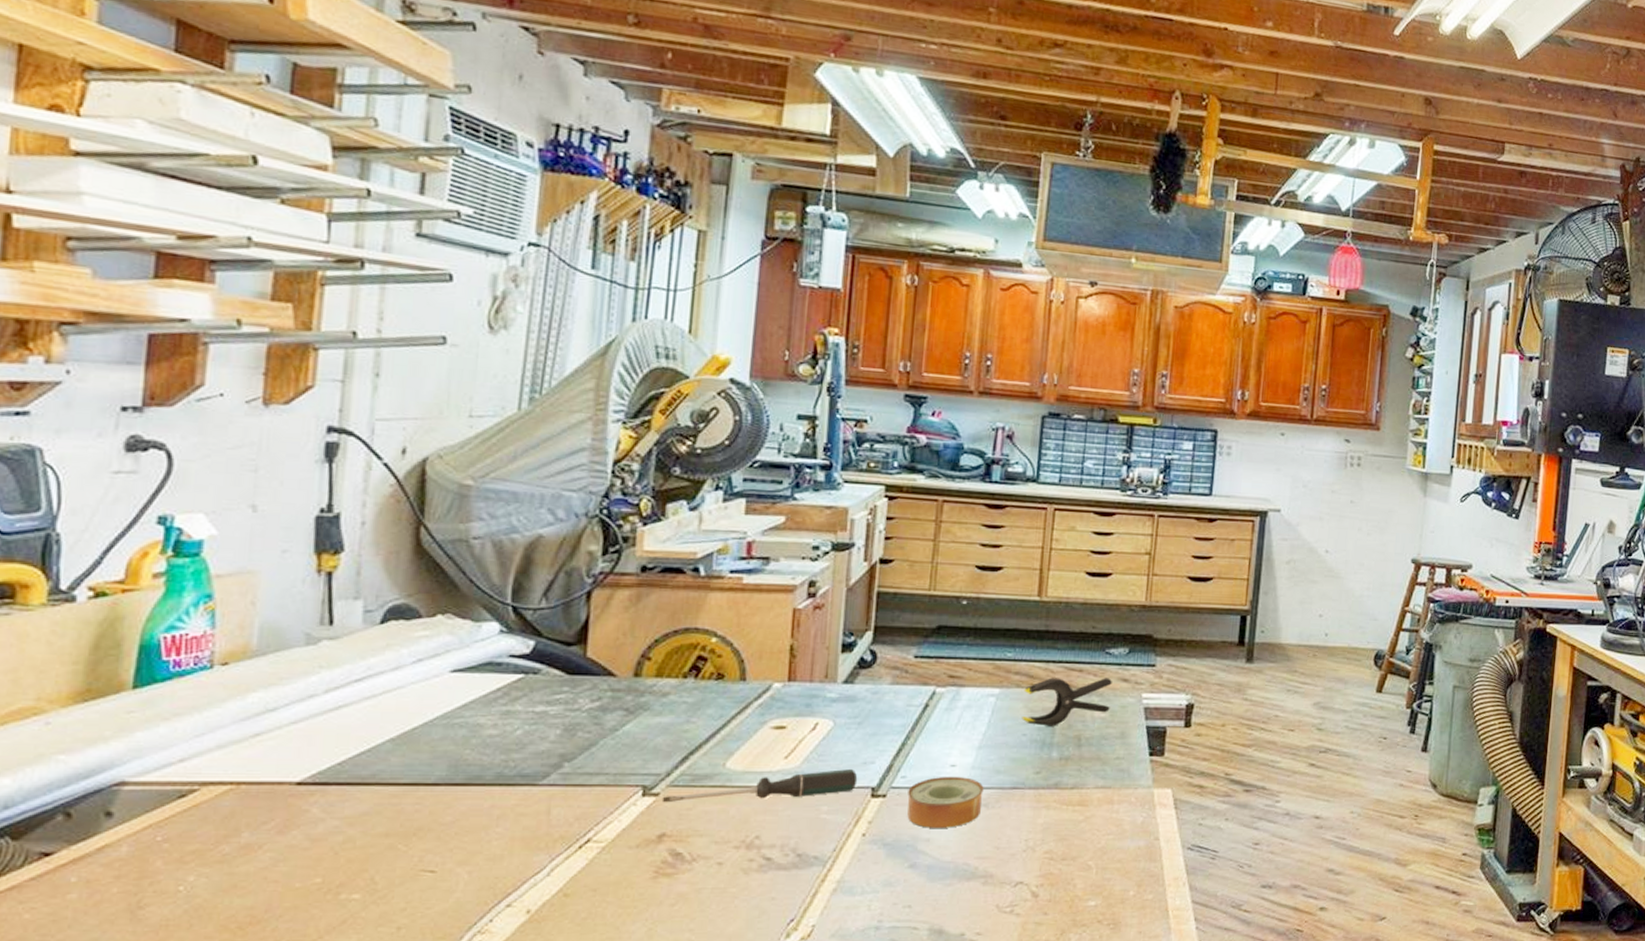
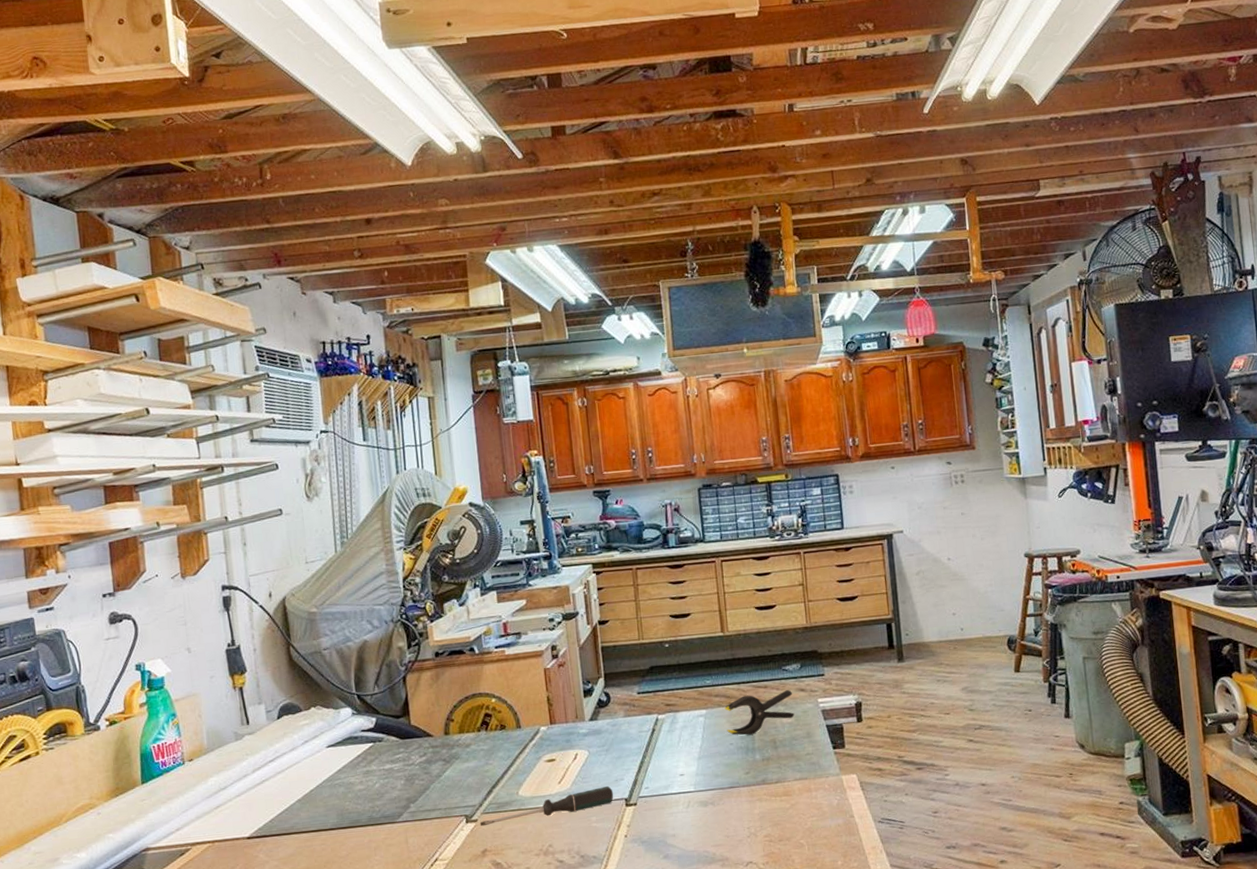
adhesive tape: present [907,776,984,828] -> none [652,783,709,826]

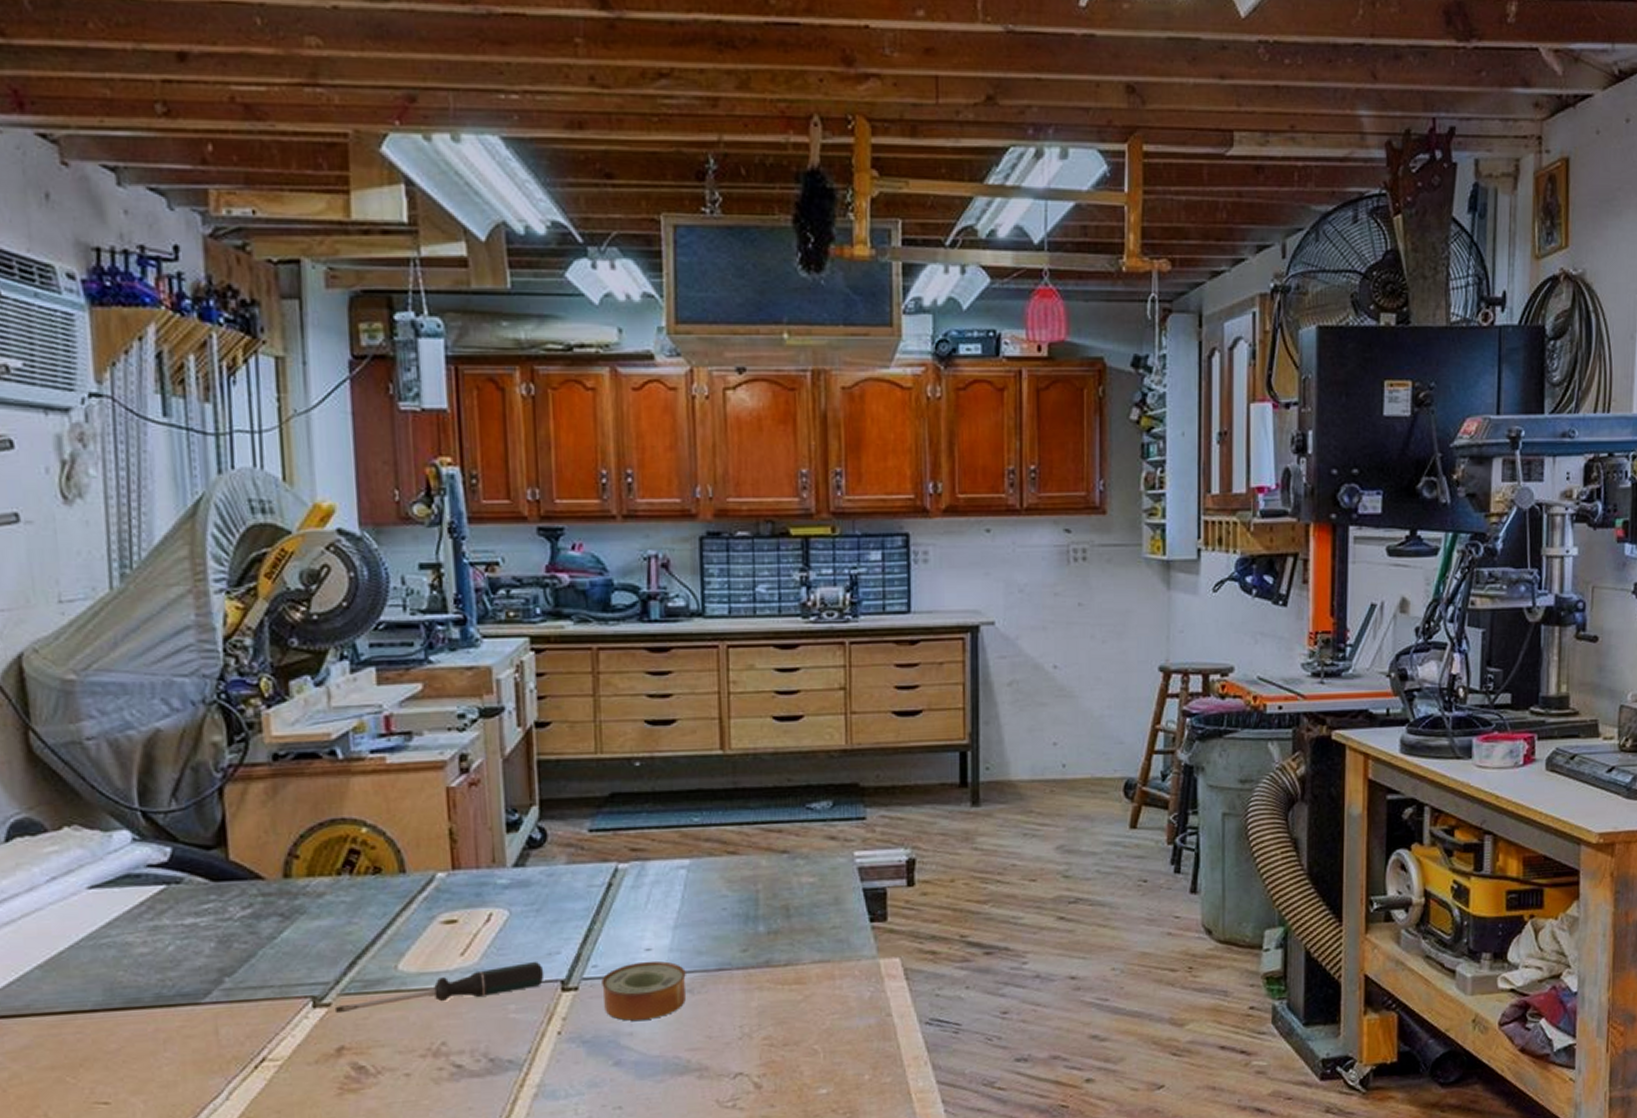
adhesive tape: none [652,783,709,826] -> present [601,961,686,1021]
clamp: present [724,690,794,736] -> none [718,837,818,898]

